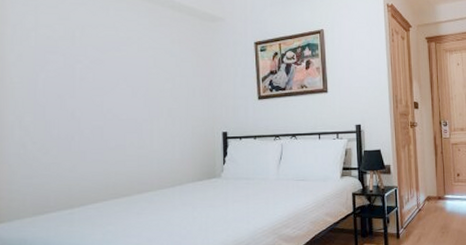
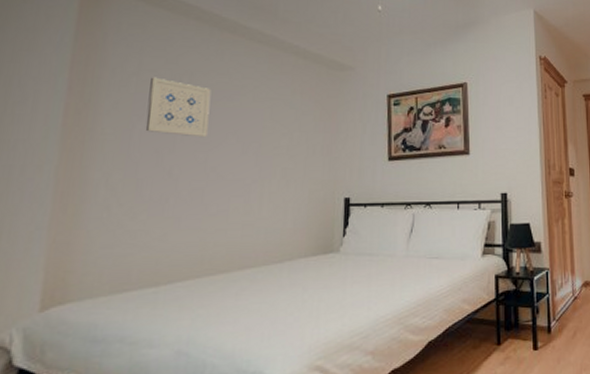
wall art: none [47,32,101,84] -> present [145,77,211,138]

